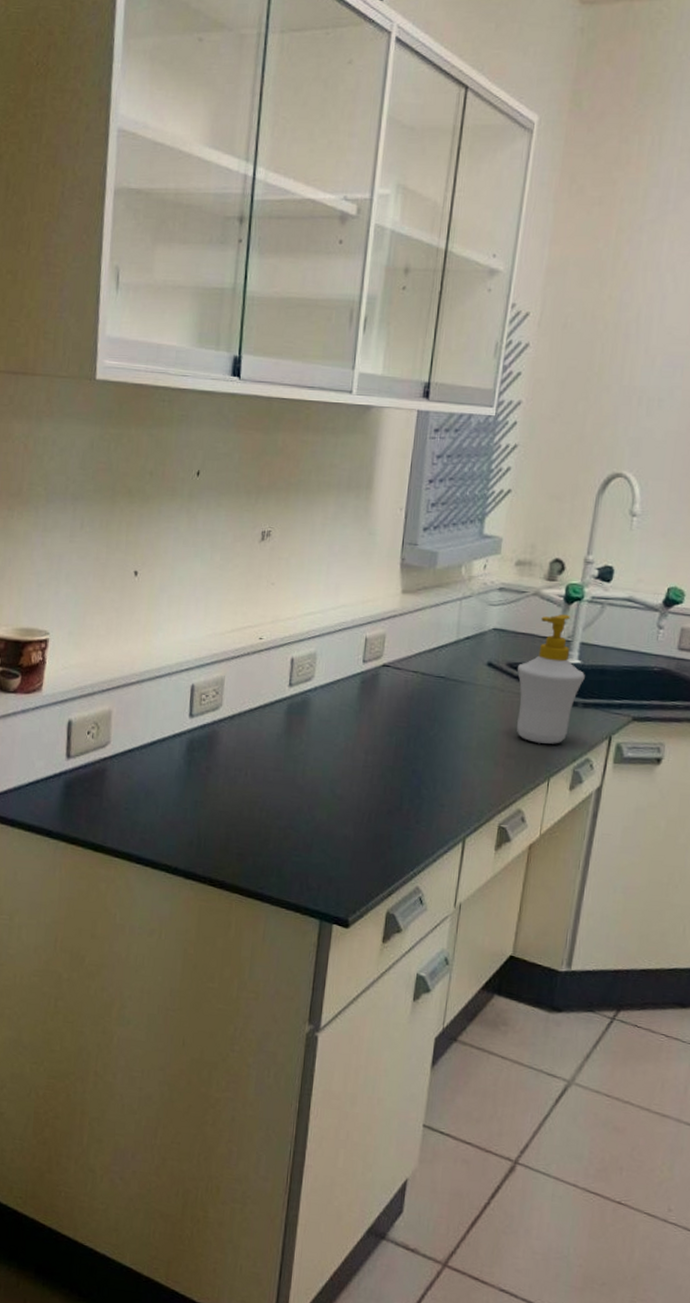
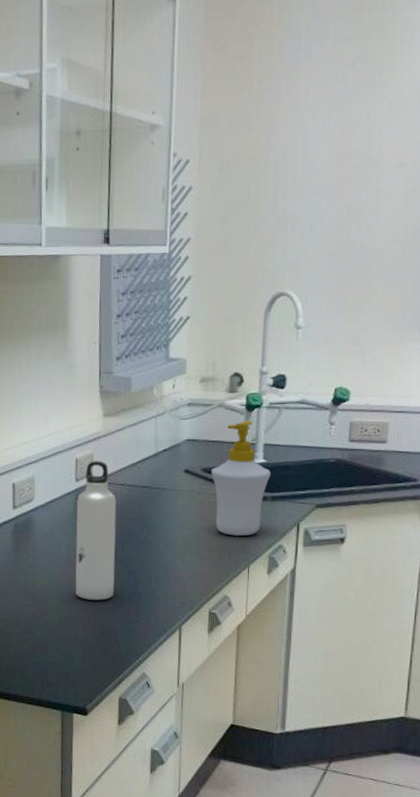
water bottle: none [349,642,407,800] -> present [75,461,117,601]

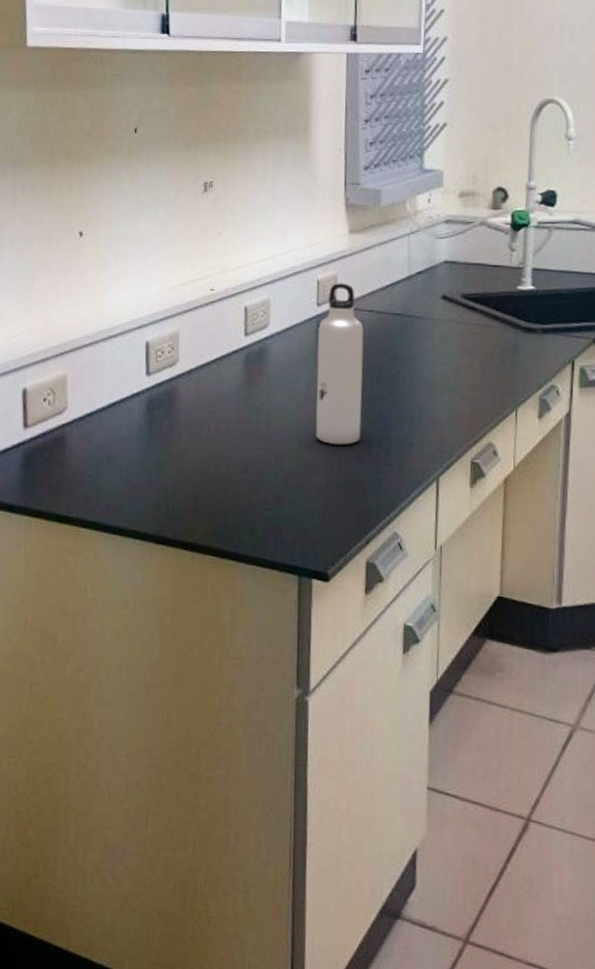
soap bottle: present [210,420,271,536] -> none [472,241,541,373]

